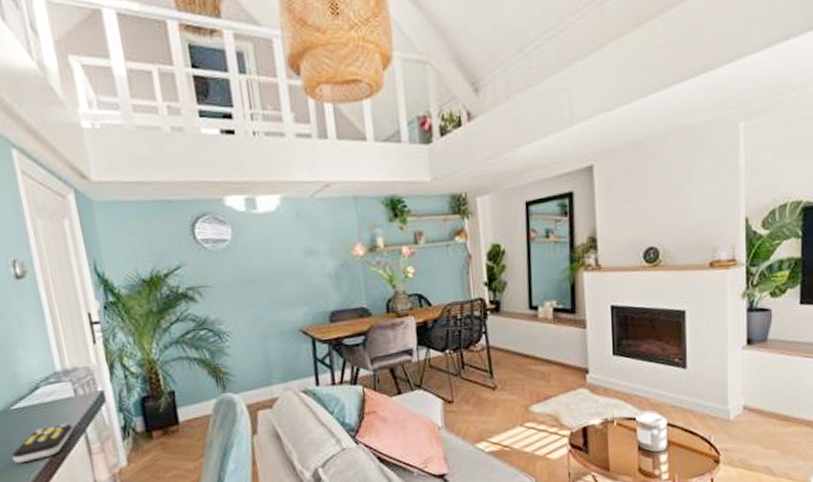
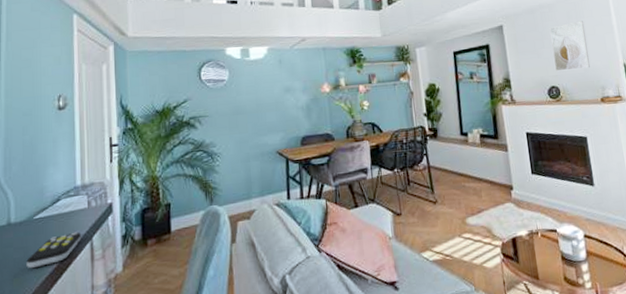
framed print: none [655,159,703,228] -> present [550,21,590,72]

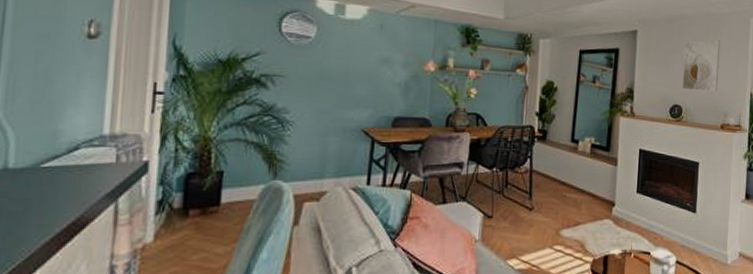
remote control: present [26,231,82,269] -> none [25,189,105,226]

